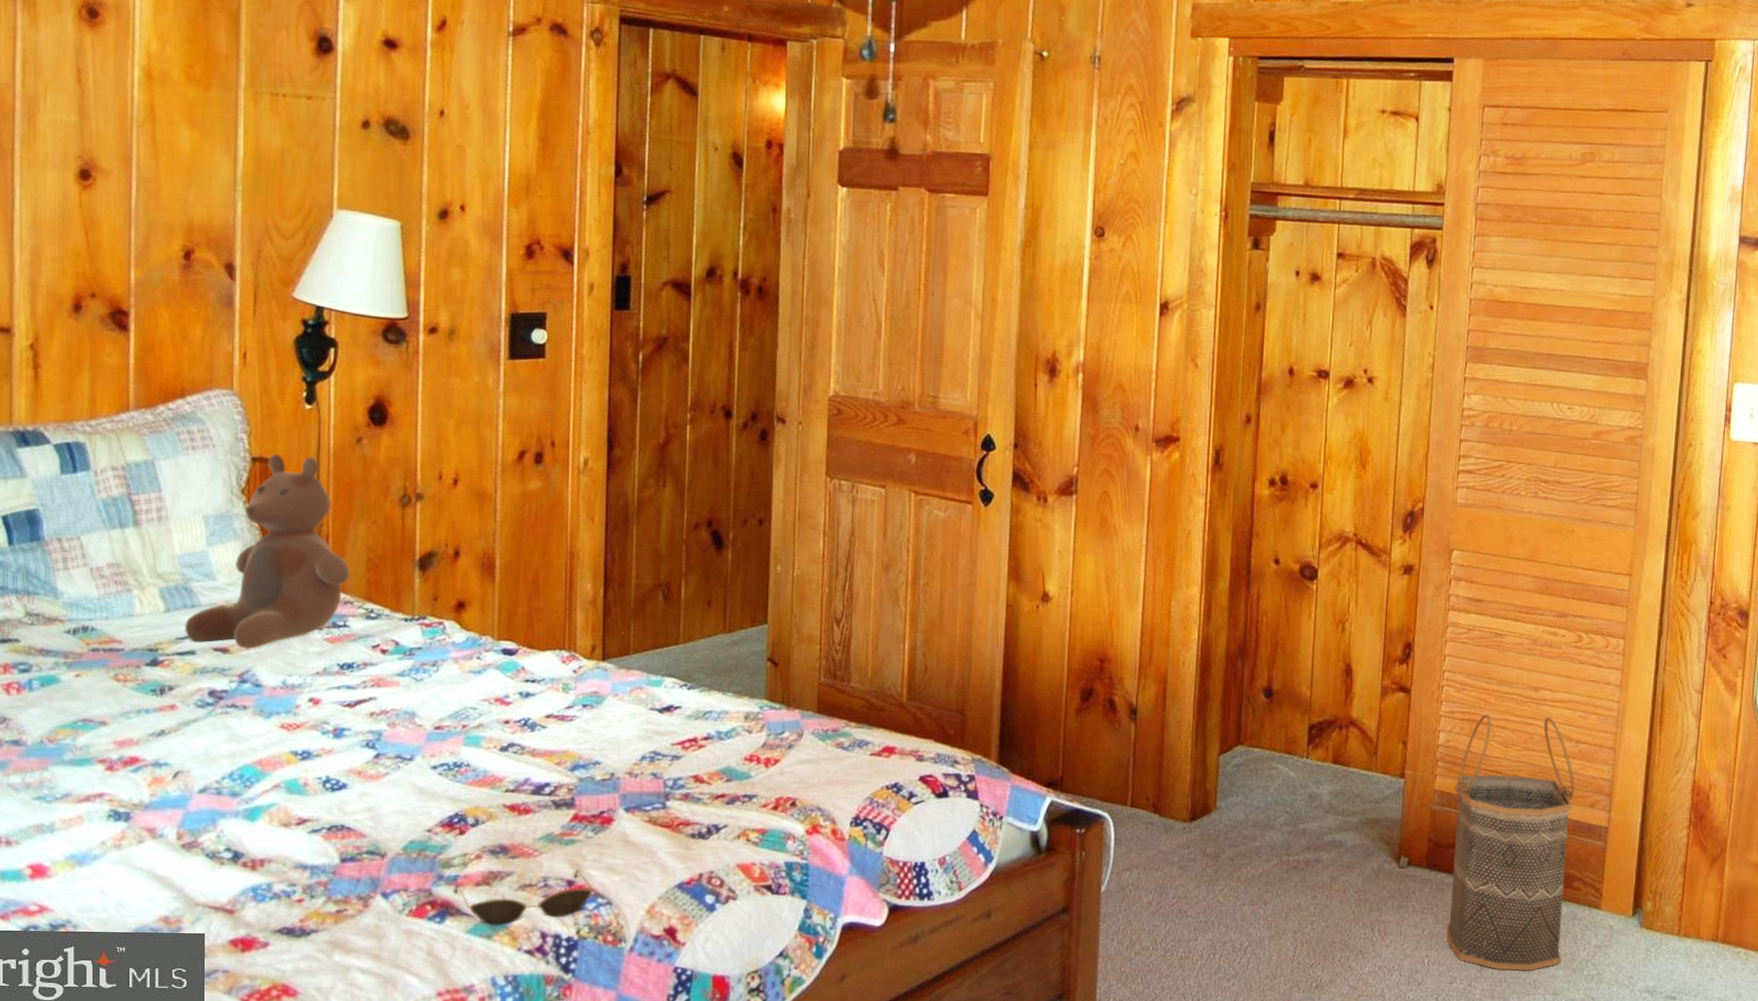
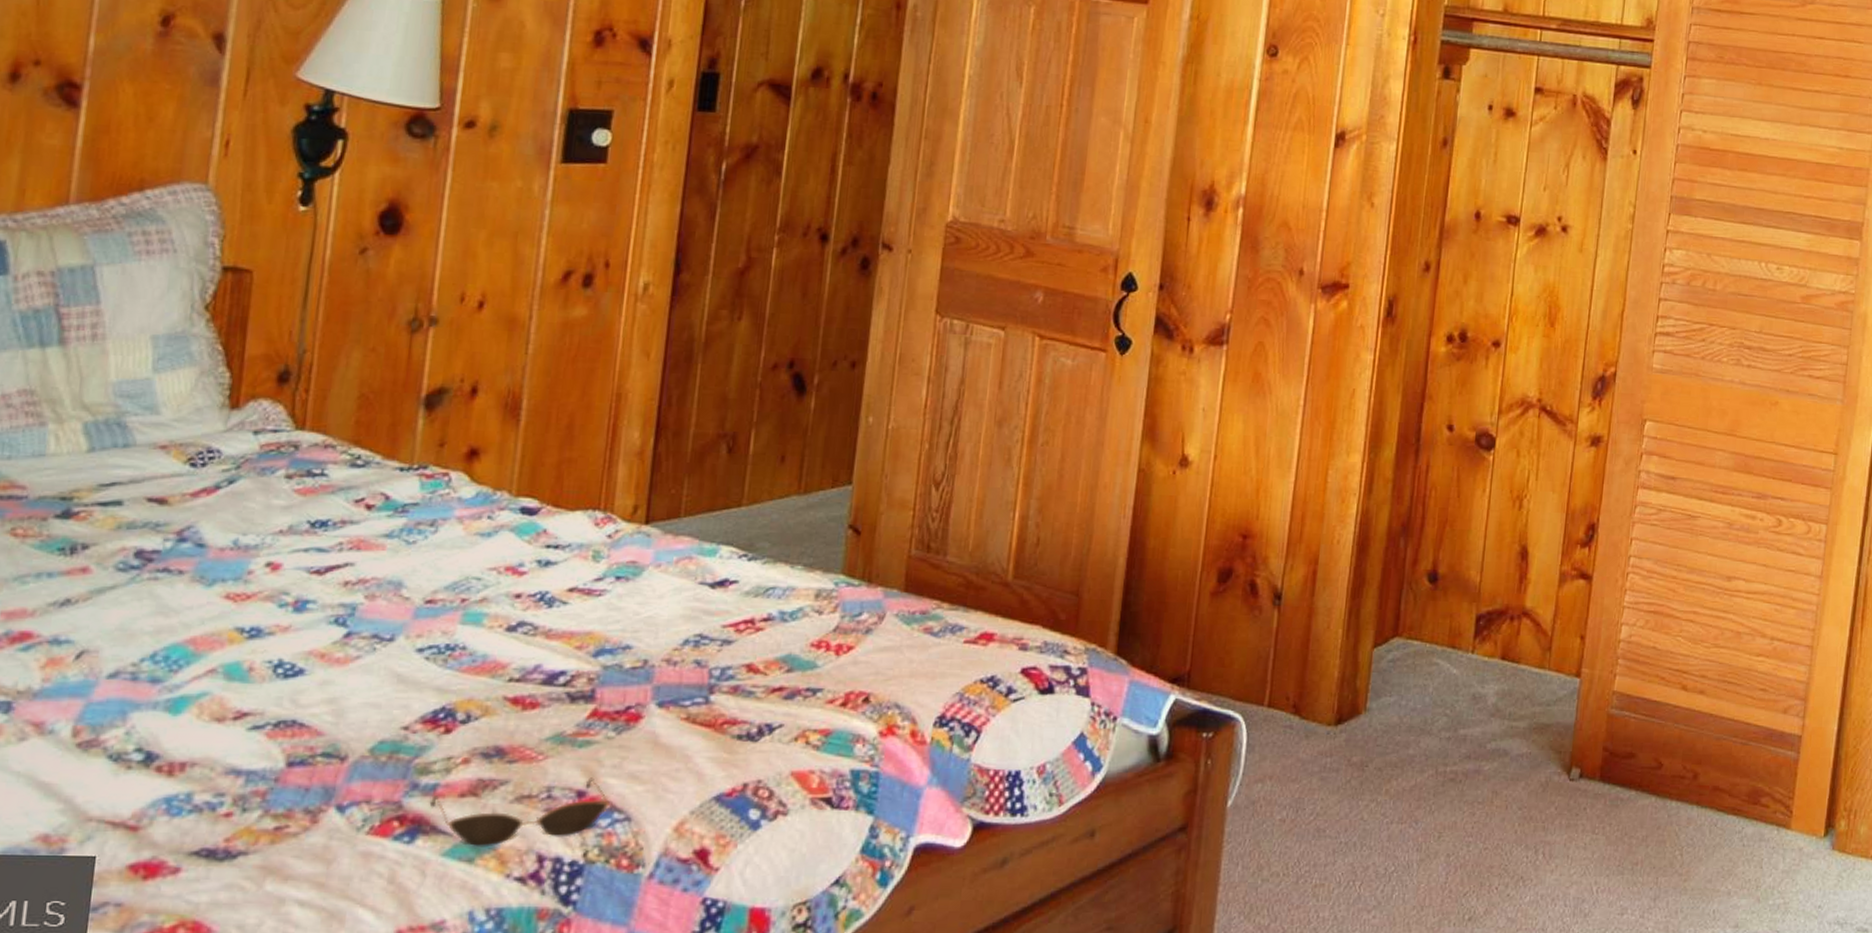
bear: present [184,453,351,649] -> none [110,263,336,500]
basket: present [1447,713,1575,971] -> none [1619,605,1768,900]

